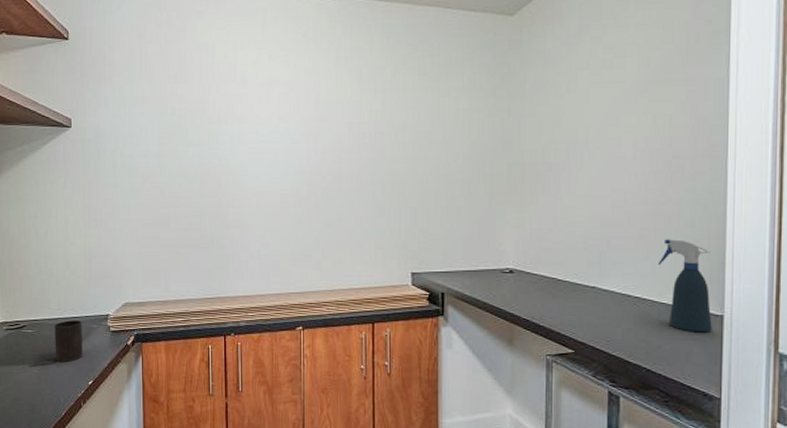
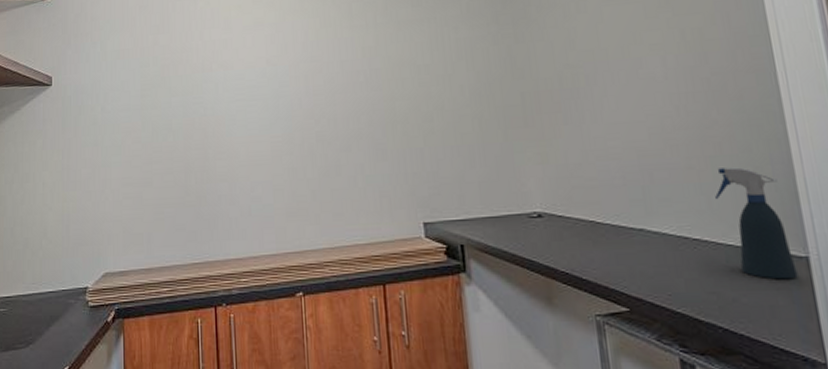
cup: present [54,320,83,362] -> none [28,295,58,345]

